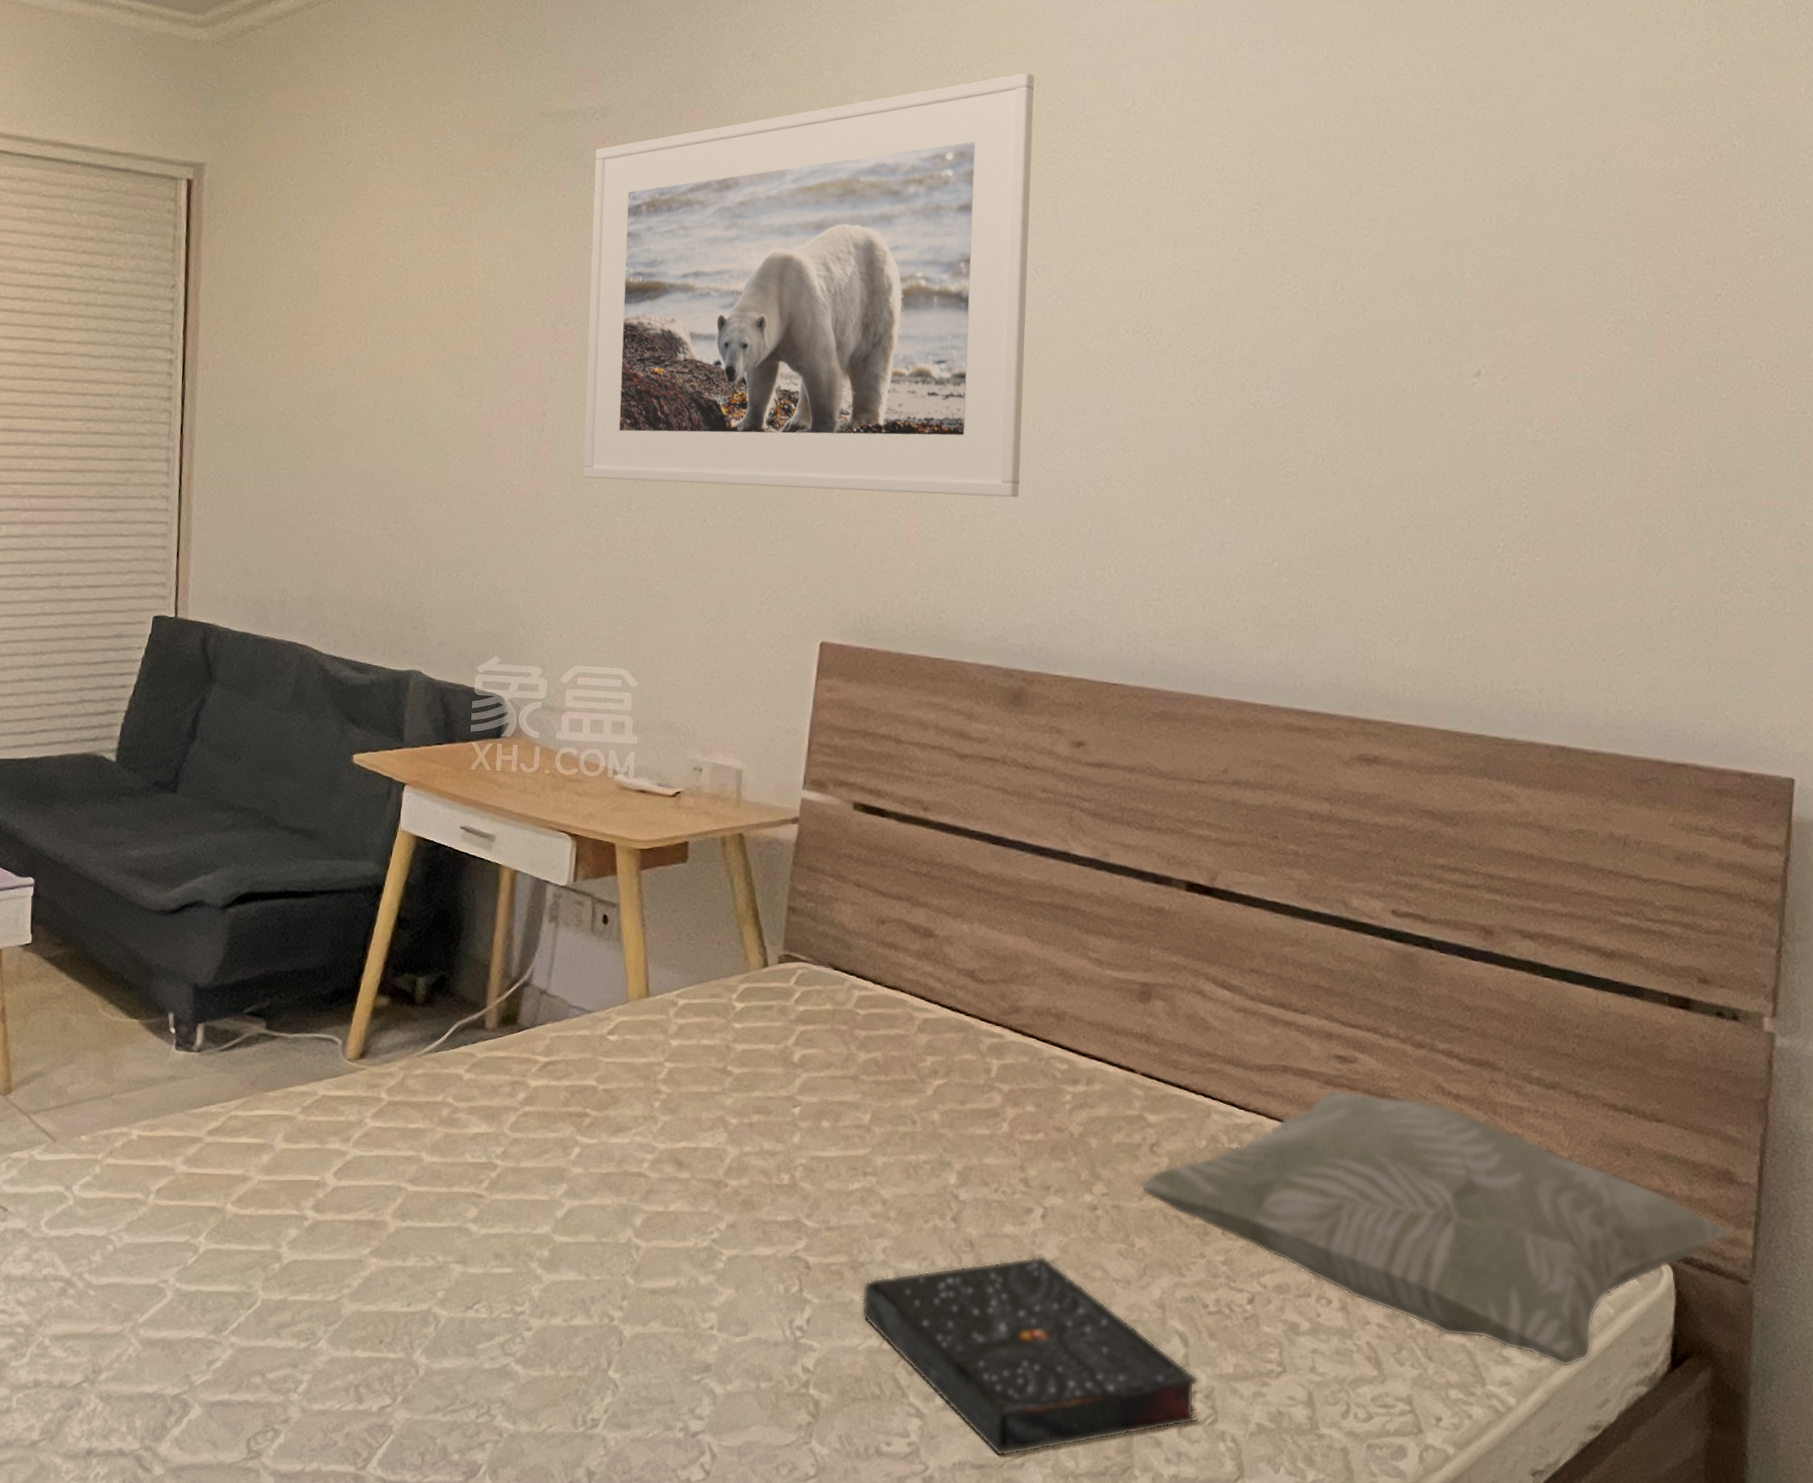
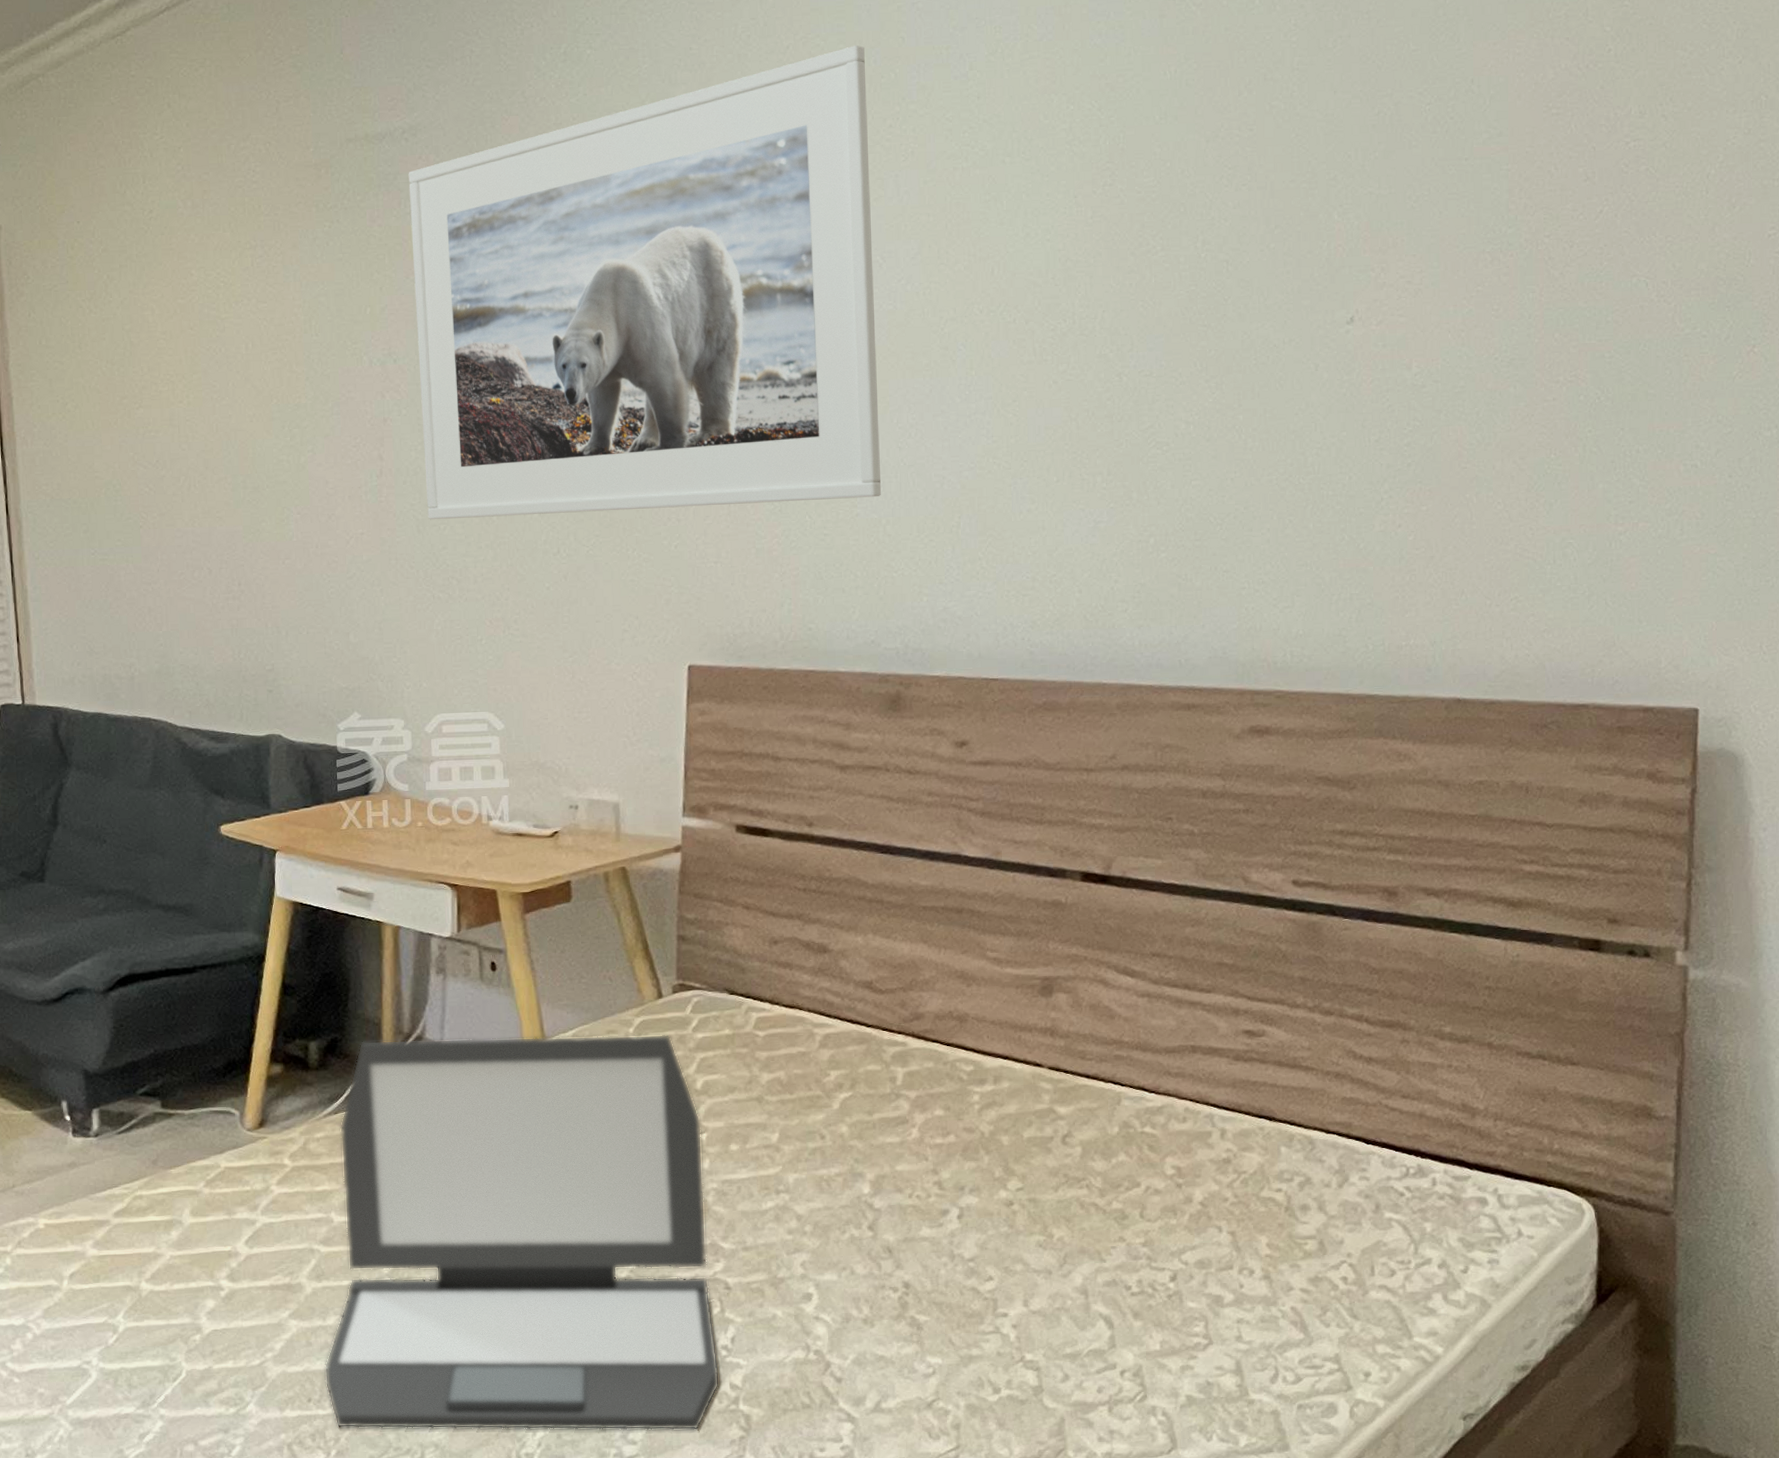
laptop: none [398,981,795,1411] -> present [324,1034,720,1431]
book: present [861,1256,1200,1457] -> none [784,1255,1128,1452]
decorative pillow: present [1139,1089,1731,1367] -> none [1054,1064,1652,1312]

